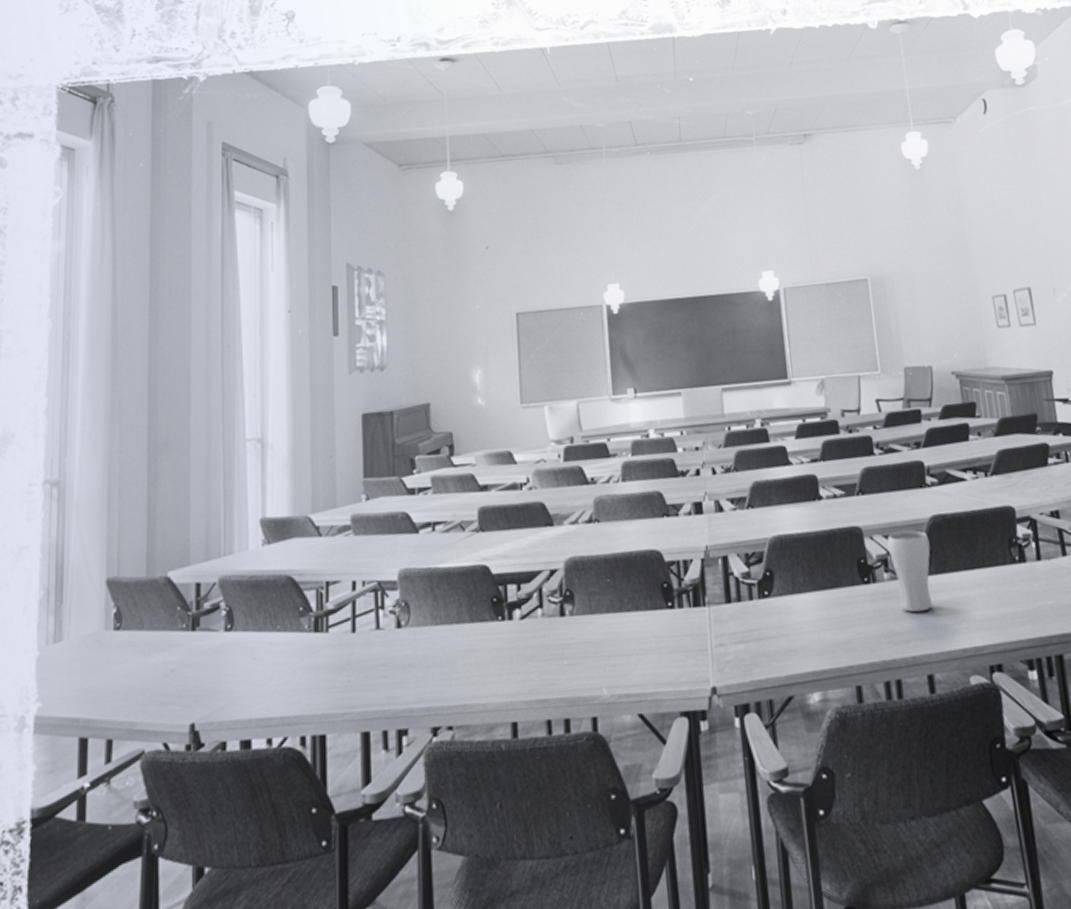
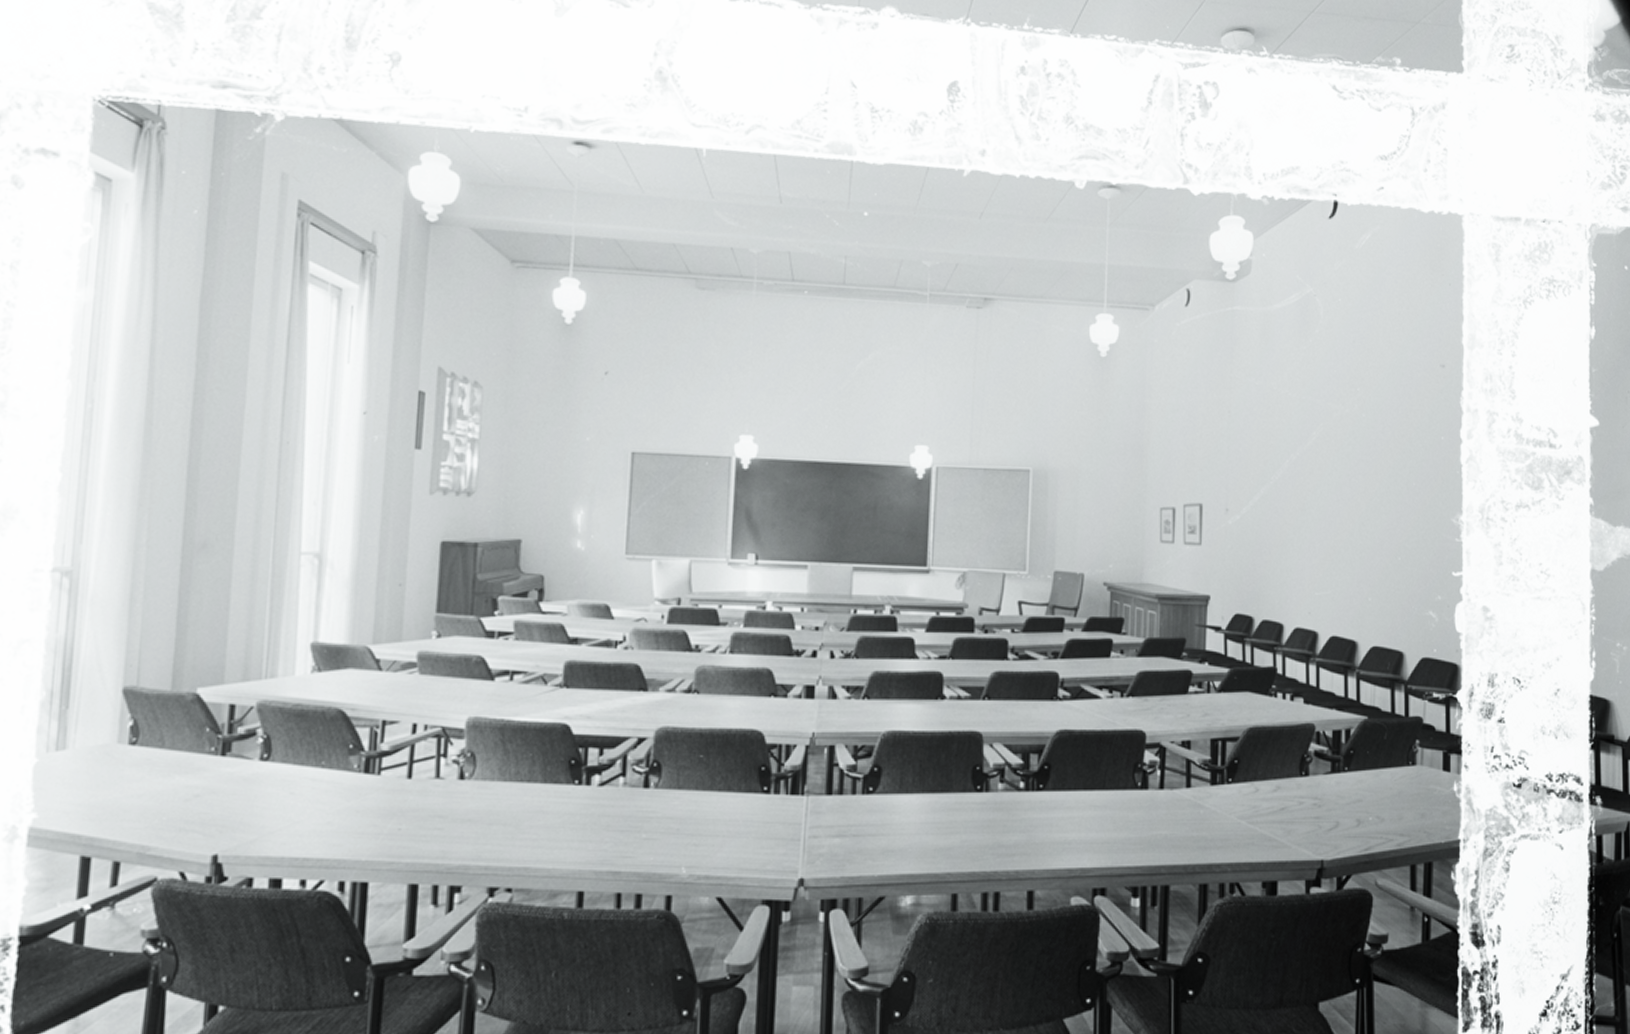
drinking glass: present [887,530,934,613] -> none [1007,743,1052,827]

